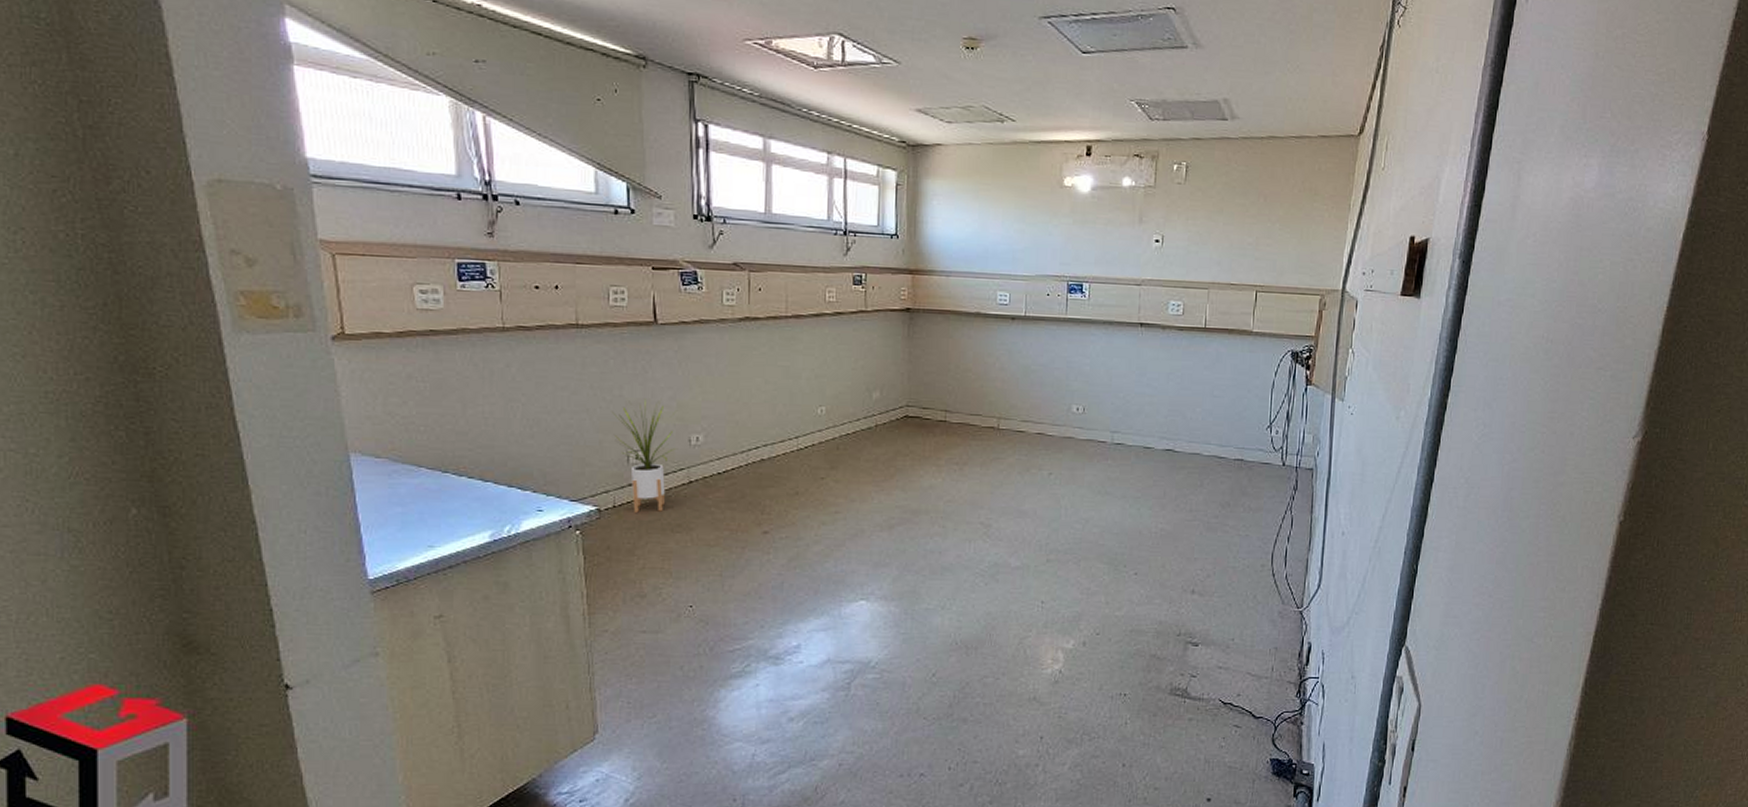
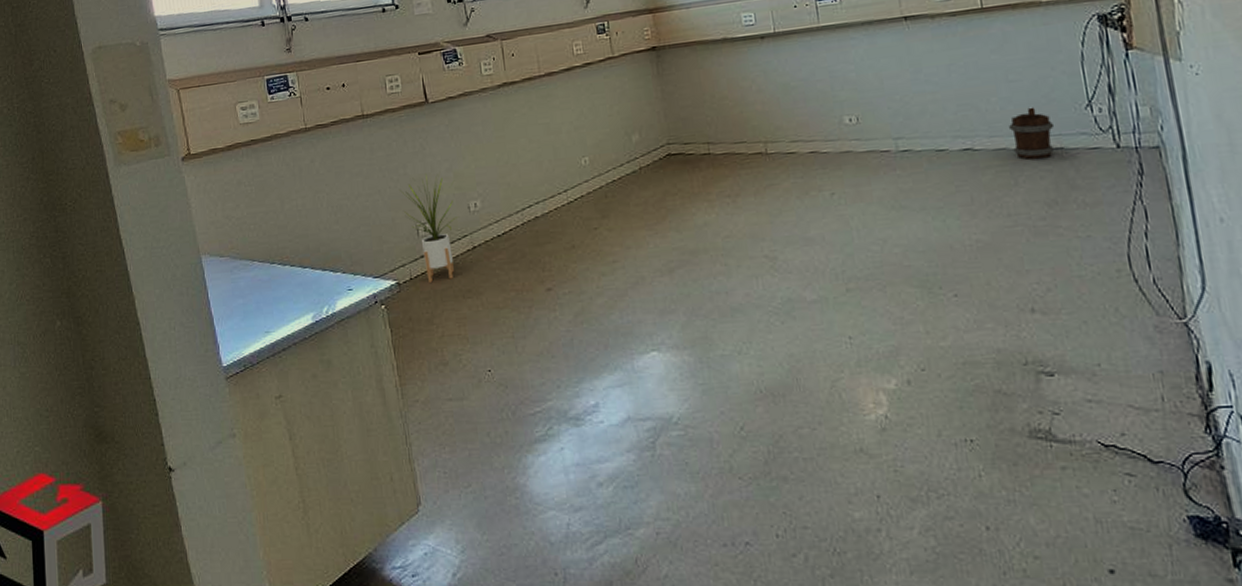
bucket: none [1205,421,1241,466] -> present [1009,107,1055,160]

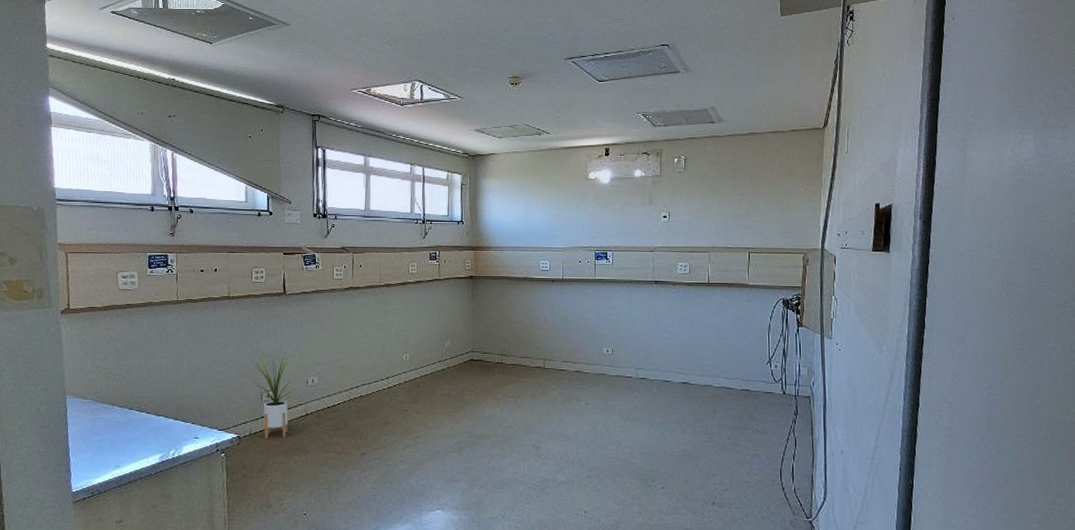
bucket: present [1009,107,1055,160] -> none [715,358,745,395]

